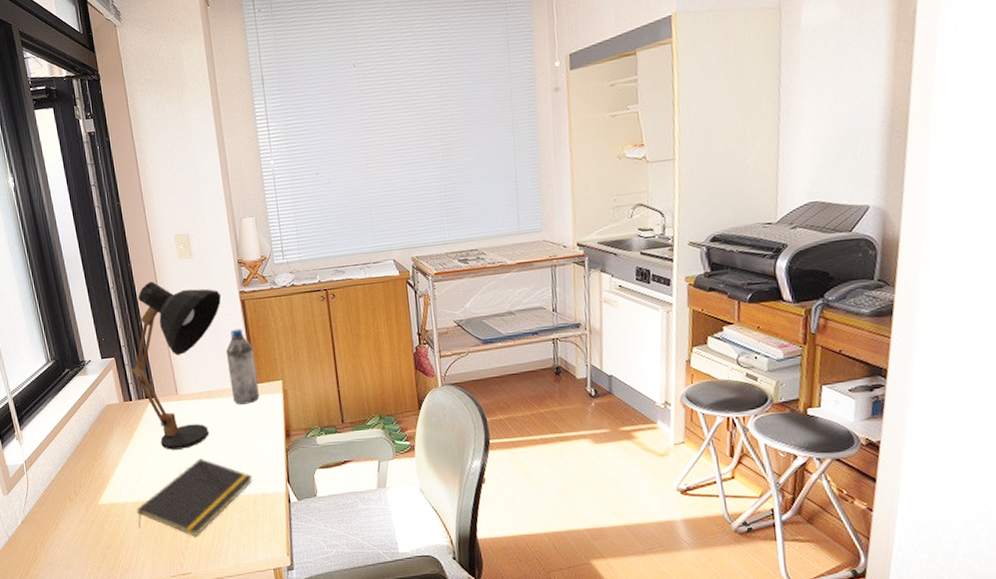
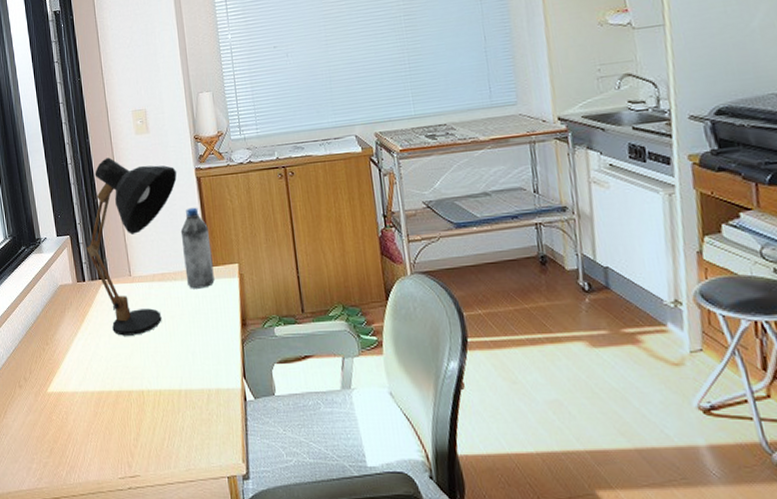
notepad: present [137,458,253,537] -> none [86,346,207,434]

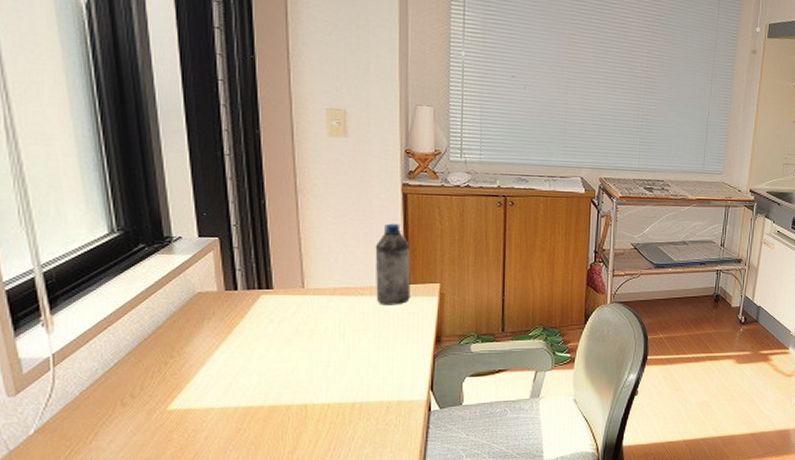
desk lamp: present [86,157,177,336] -> none [243,155,379,350]

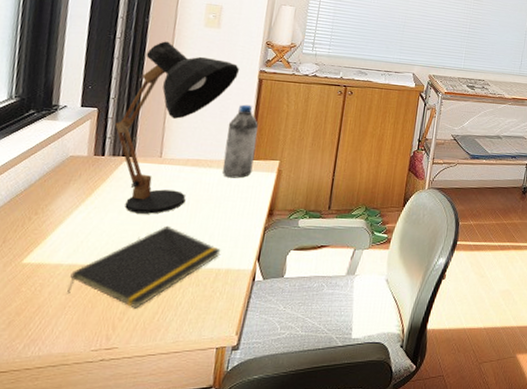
notepad: none [225,360,389,447] -> present [67,225,221,309]
desk lamp: none [243,155,379,350] -> present [115,41,240,214]

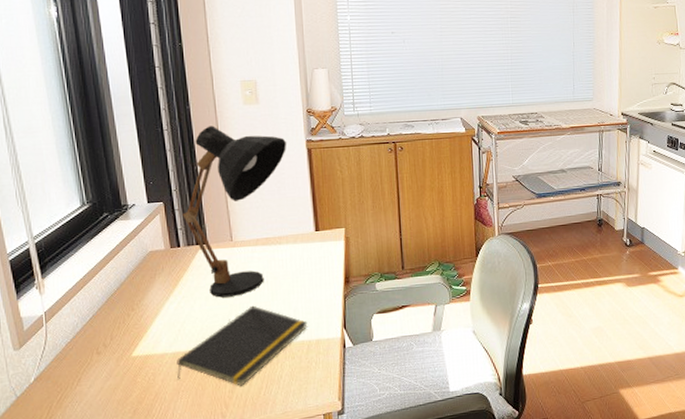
water bottle: present [222,104,258,179] -> none [288,176,320,252]

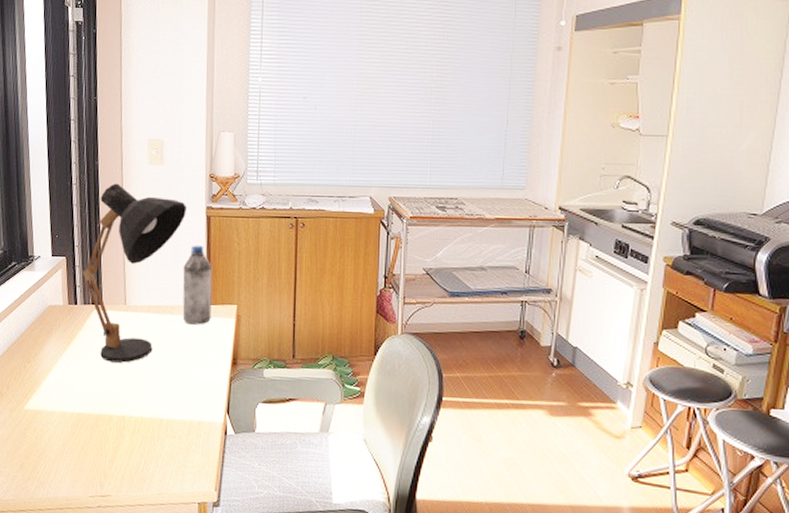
notepad: present [177,305,308,386] -> none [63,375,191,458]
water bottle: none [288,176,320,252] -> present [182,245,212,325]

